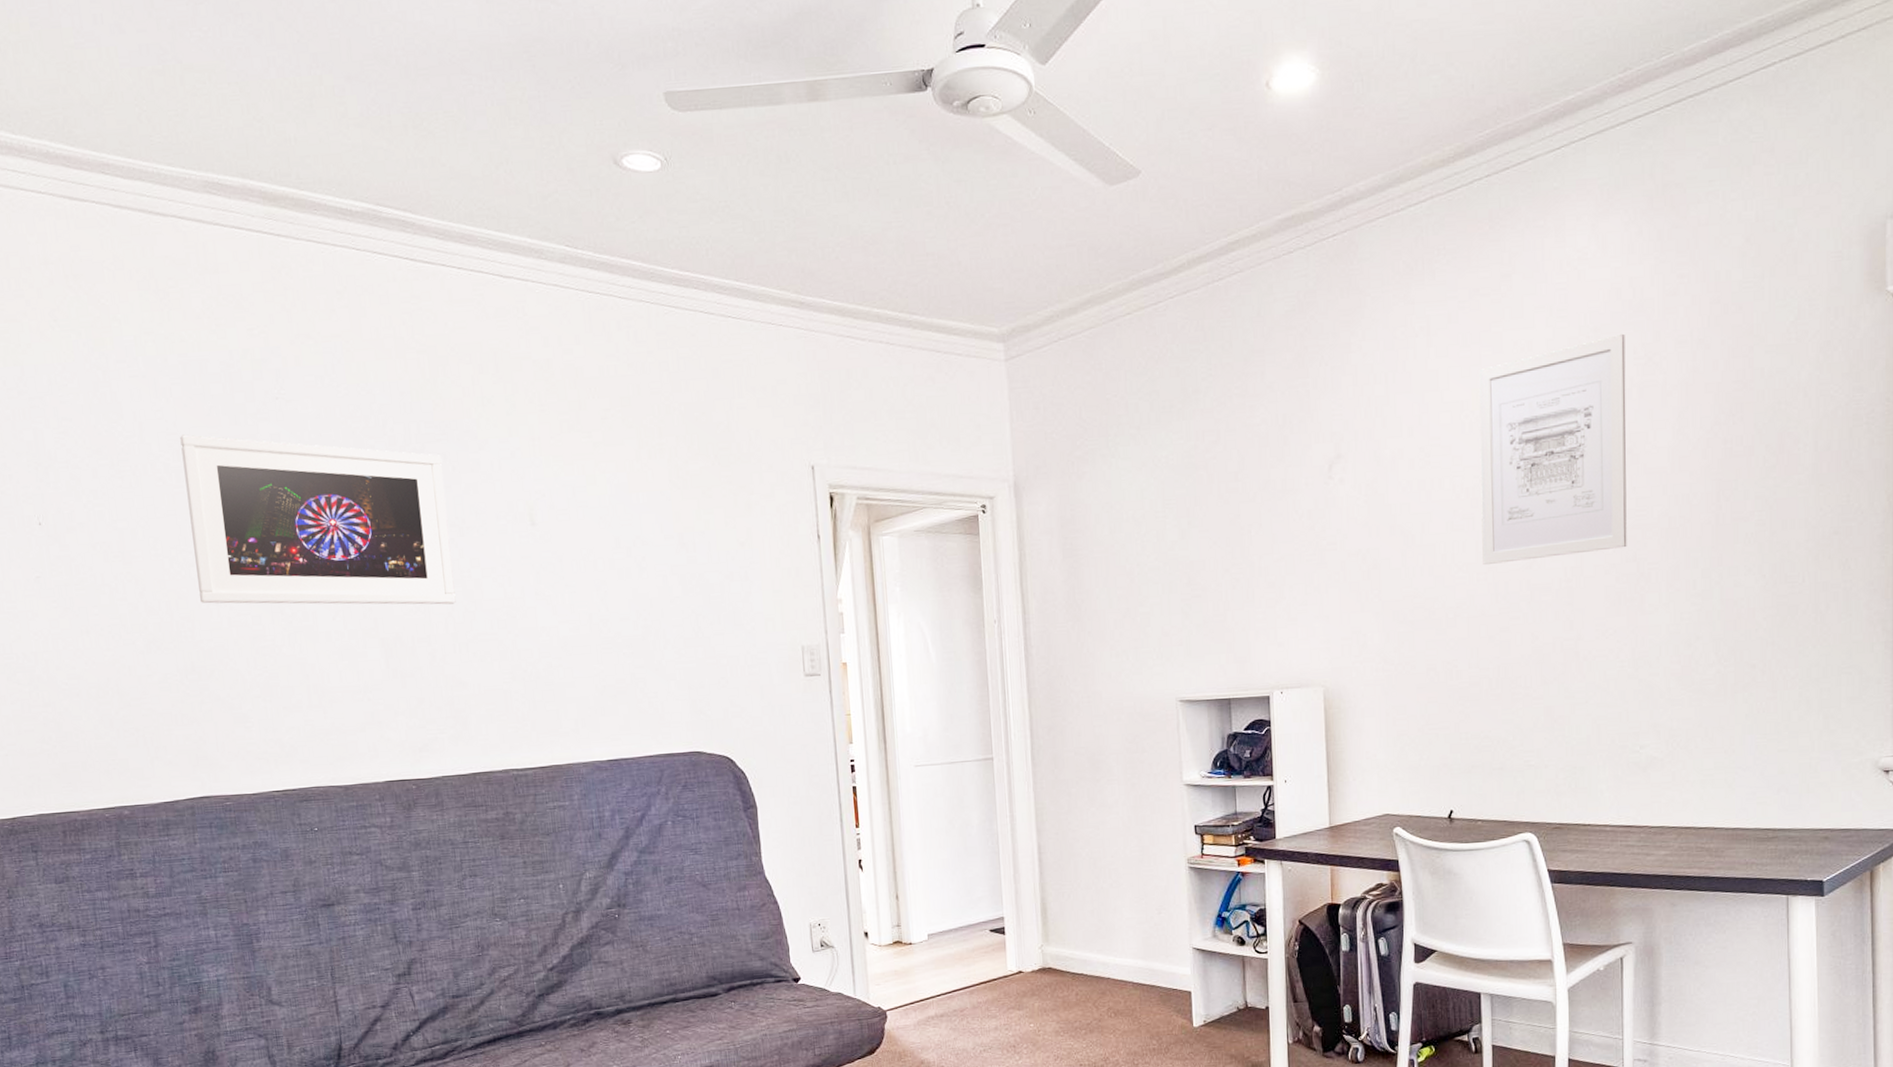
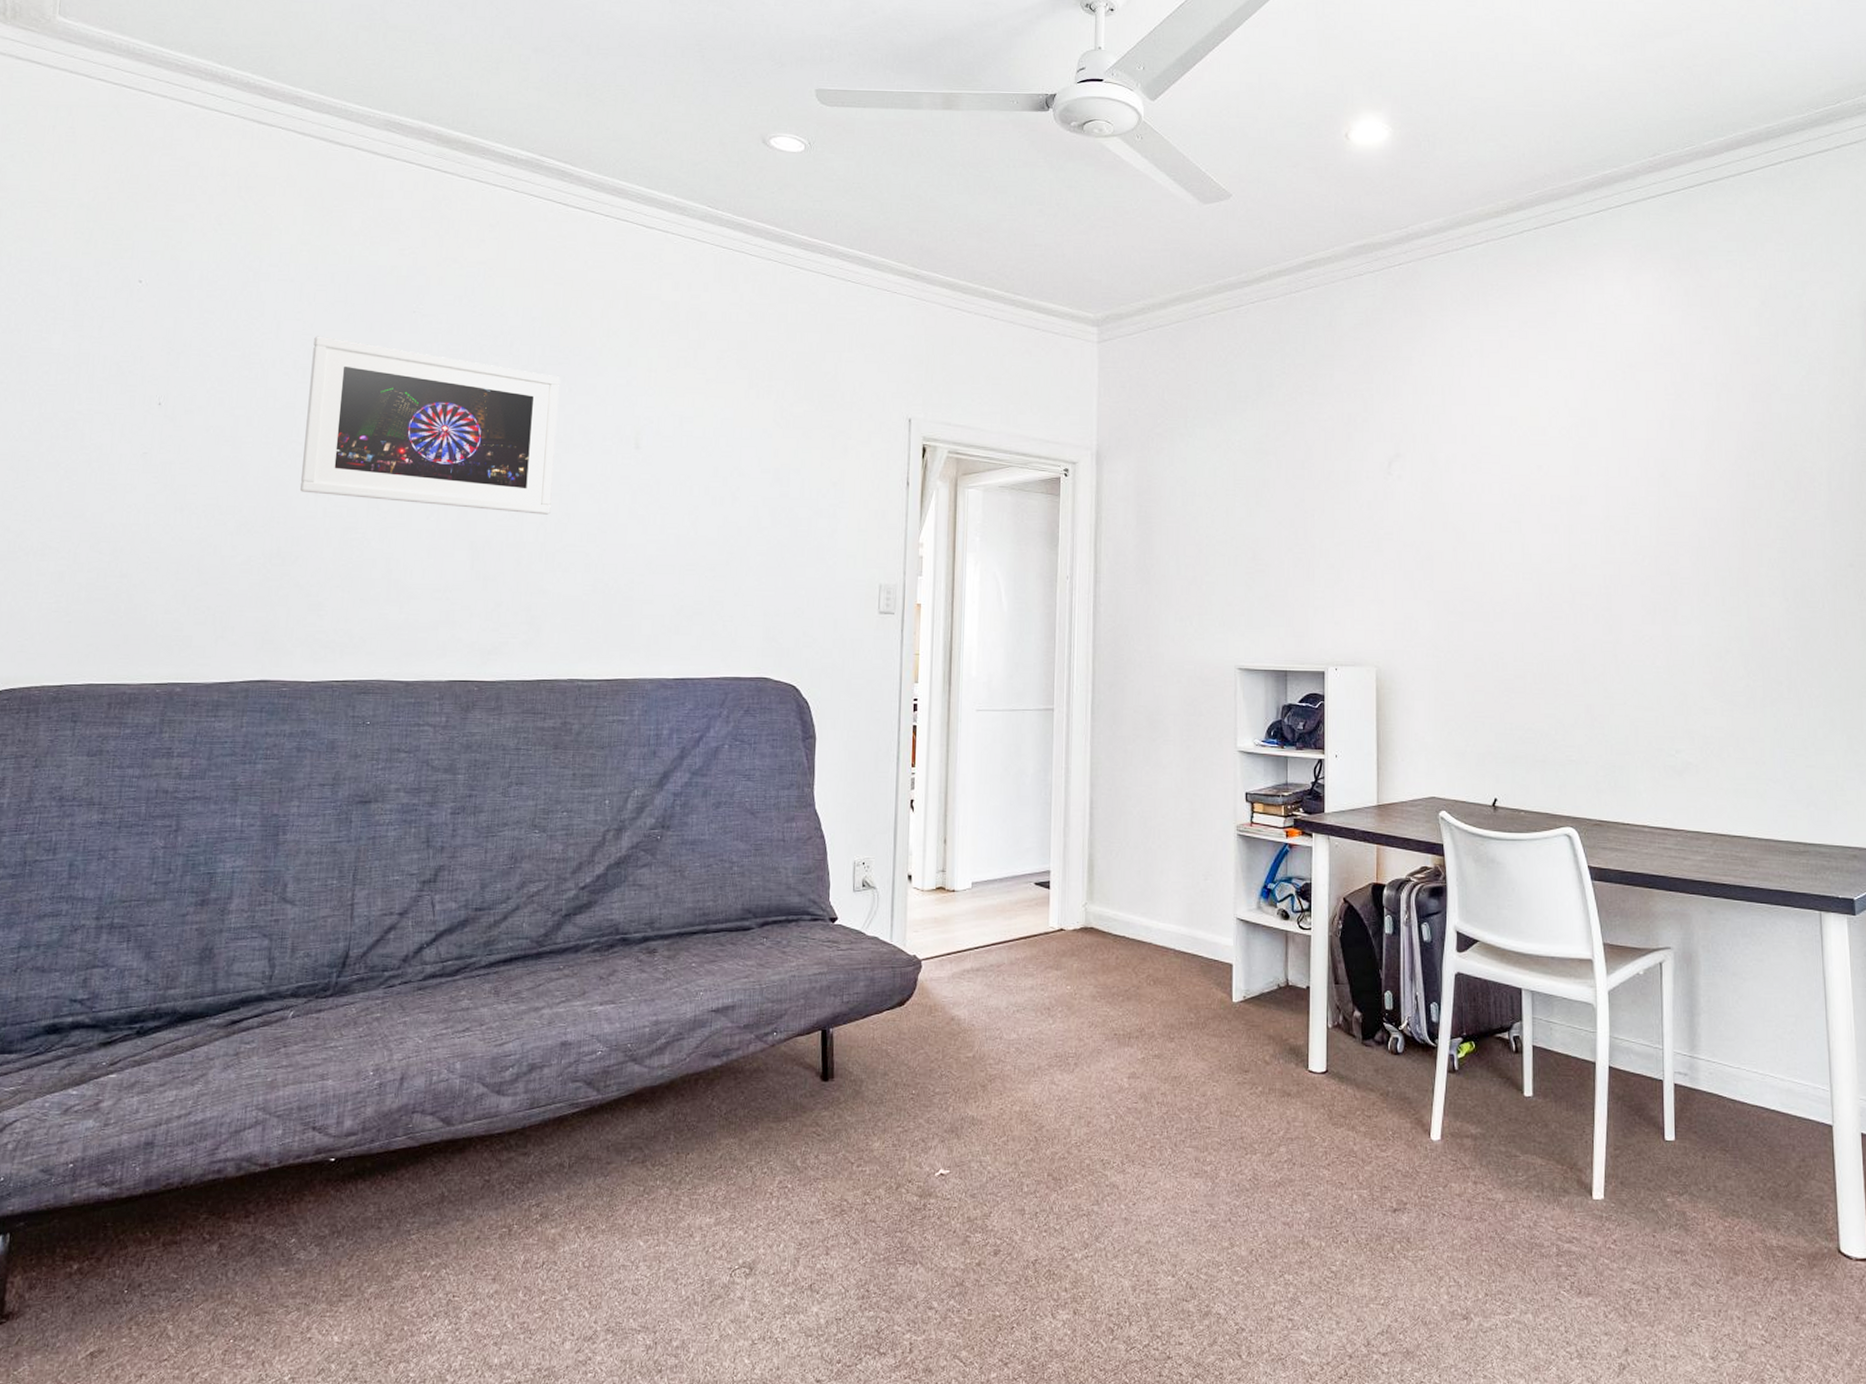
wall art: present [1479,333,1627,564] -> none [1526,372,1661,566]

